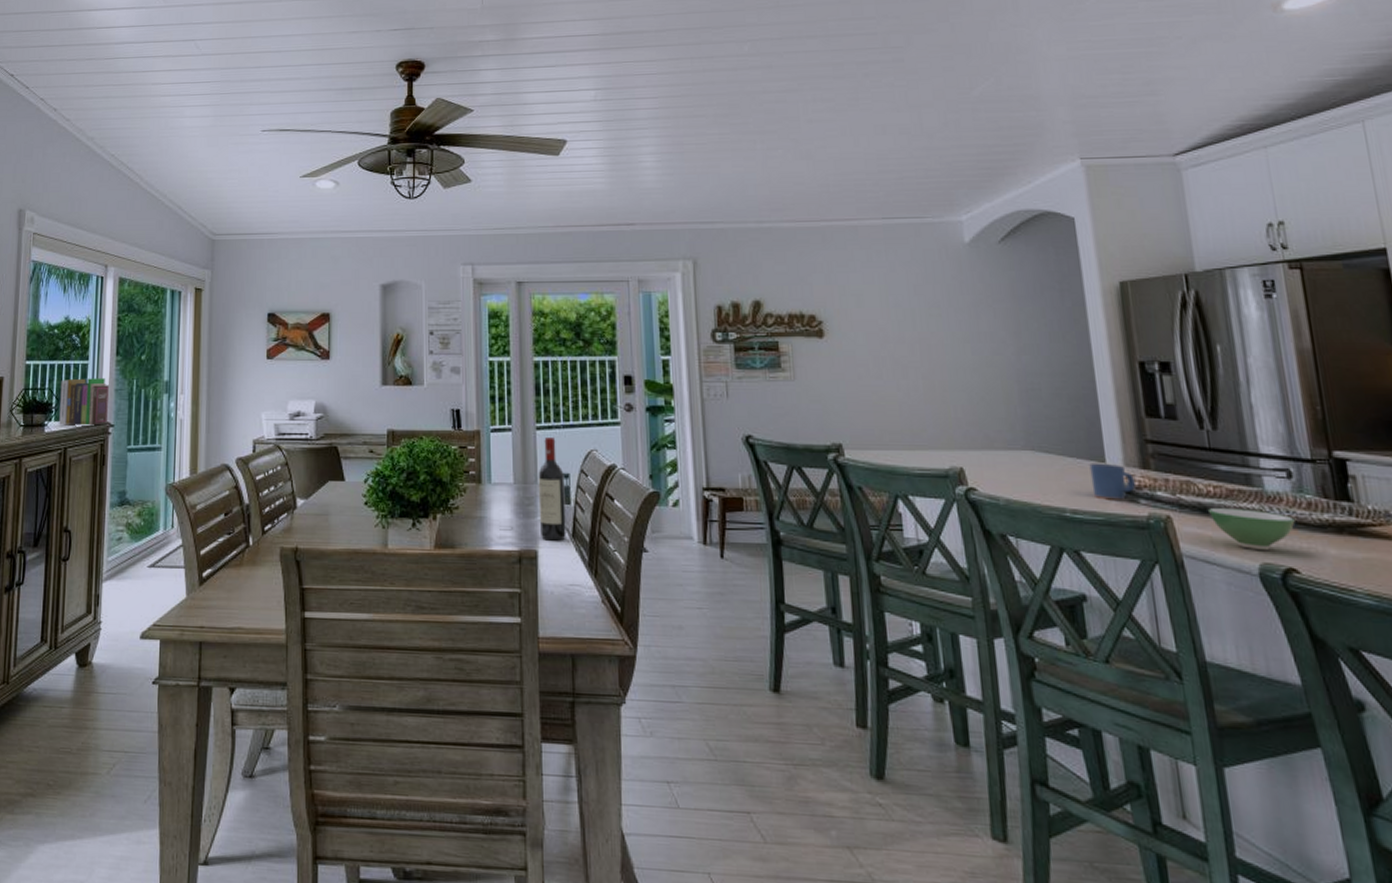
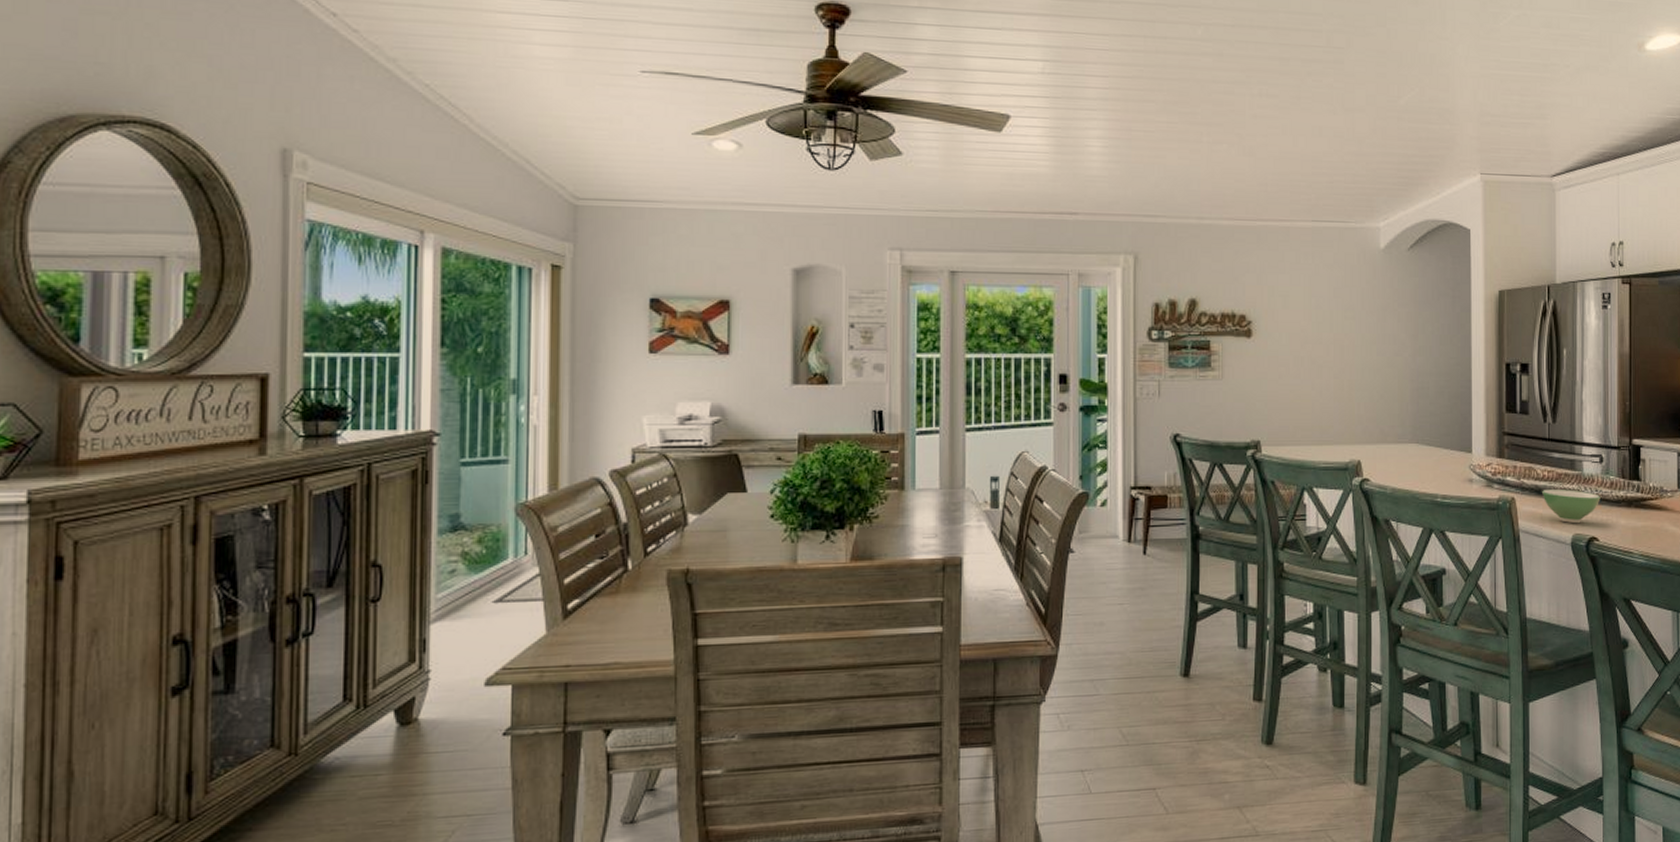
books: present [59,378,110,426] -> none [358,375,433,435]
wine bottle: present [538,437,566,541] -> none [965,439,993,547]
mug: present [1089,463,1135,500] -> none [1459,453,1492,486]

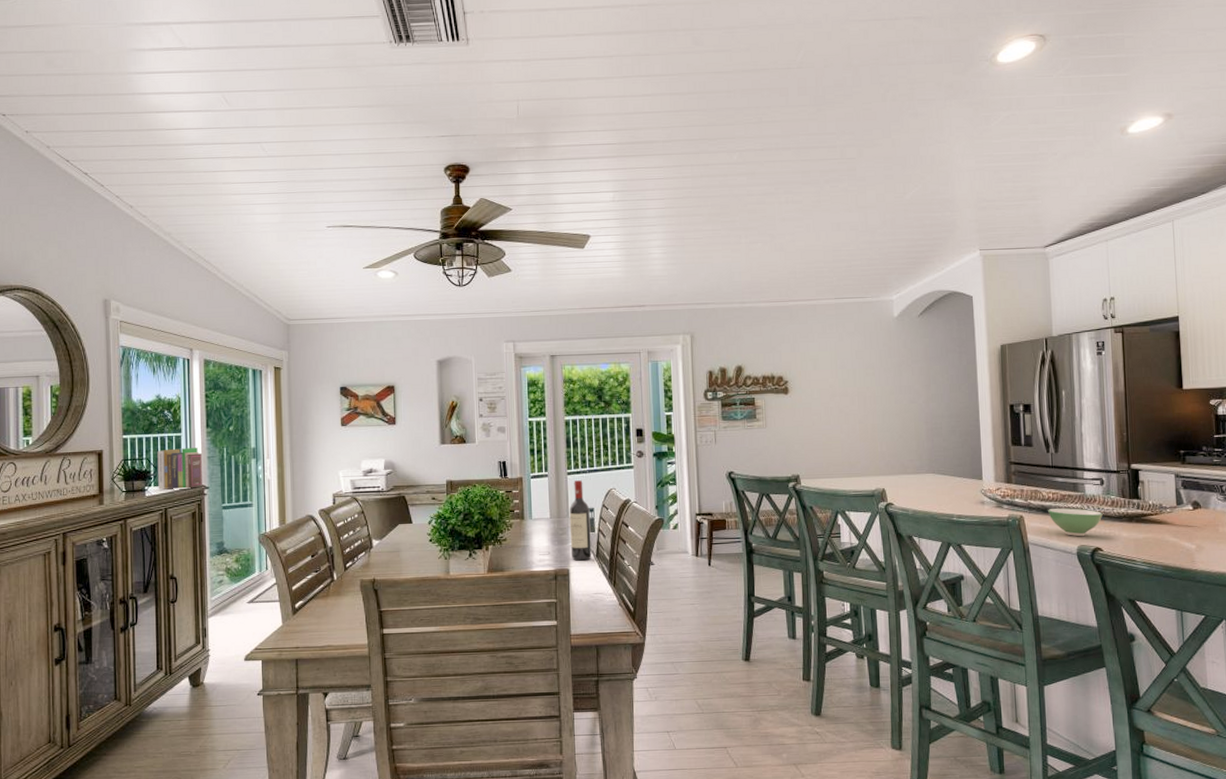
books: none [358,375,433,435] -> present [157,448,203,490]
wine bottle: none [965,439,993,547] -> present [569,480,592,561]

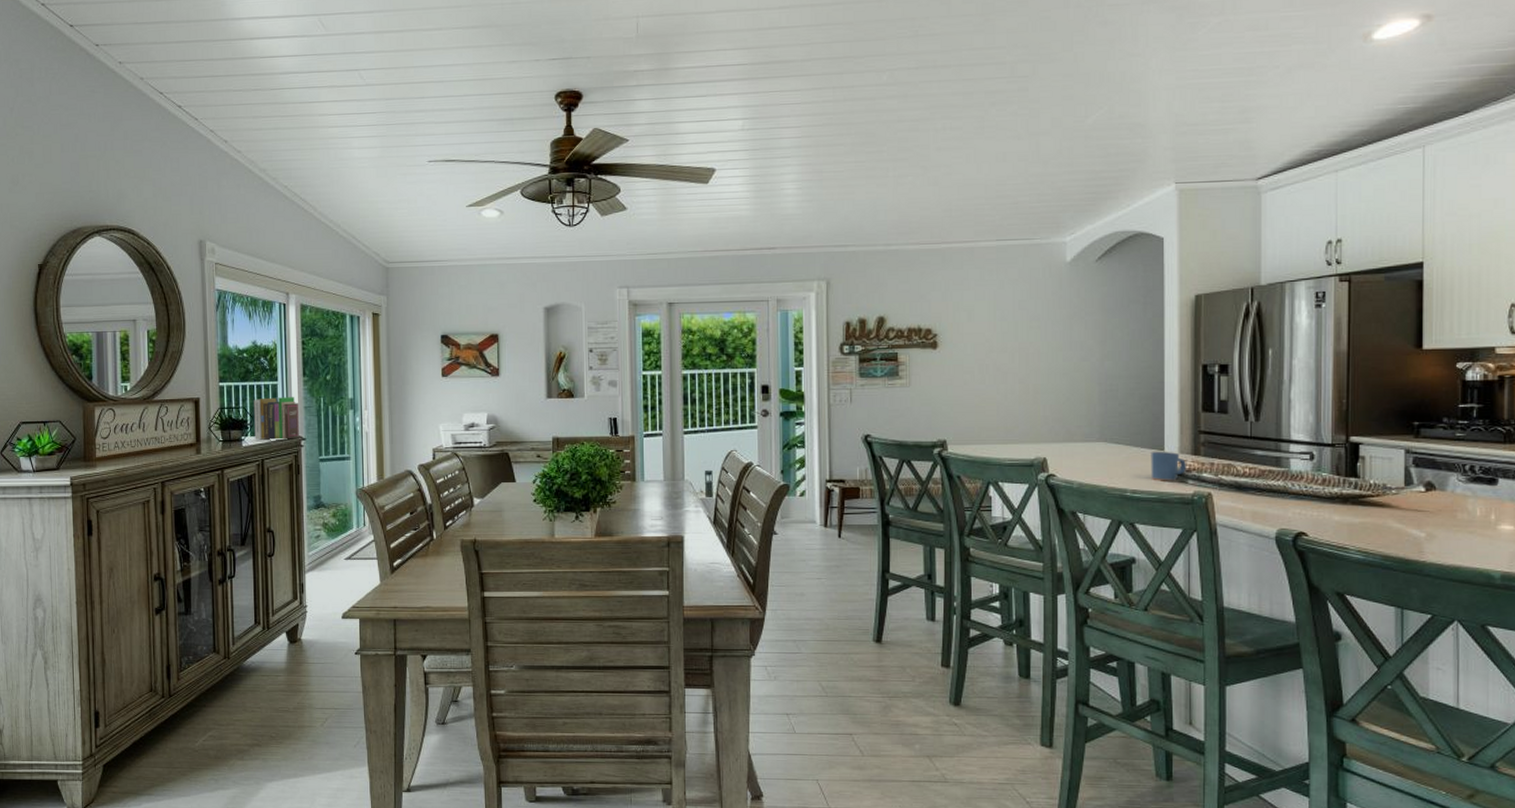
wine bottle: present [569,480,592,561] -> none [685,440,708,527]
mug: none [971,480,1001,507] -> present [1151,451,1186,481]
bowl: present [1047,507,1103,537] -> none [1241,485,1311,519]

